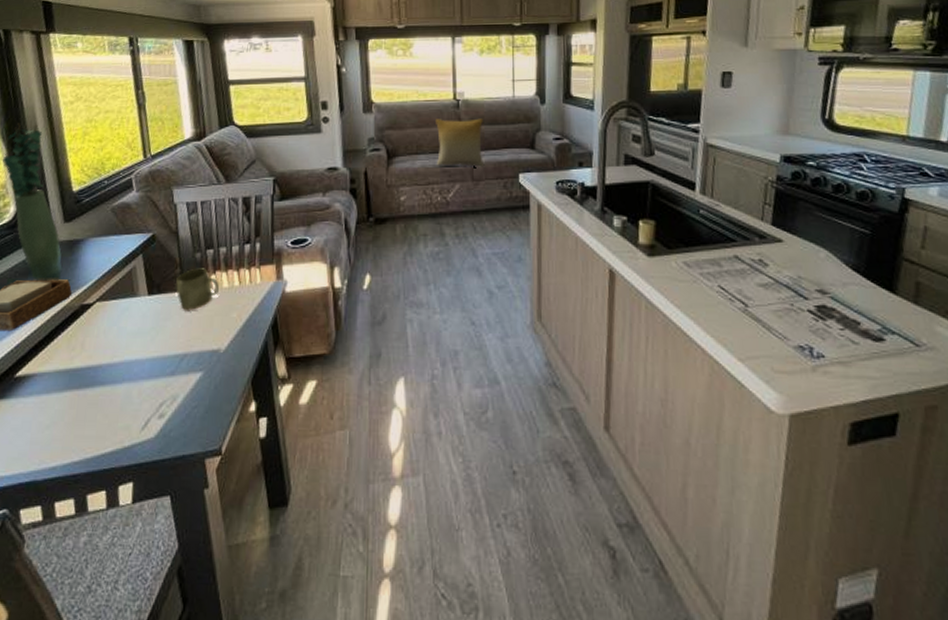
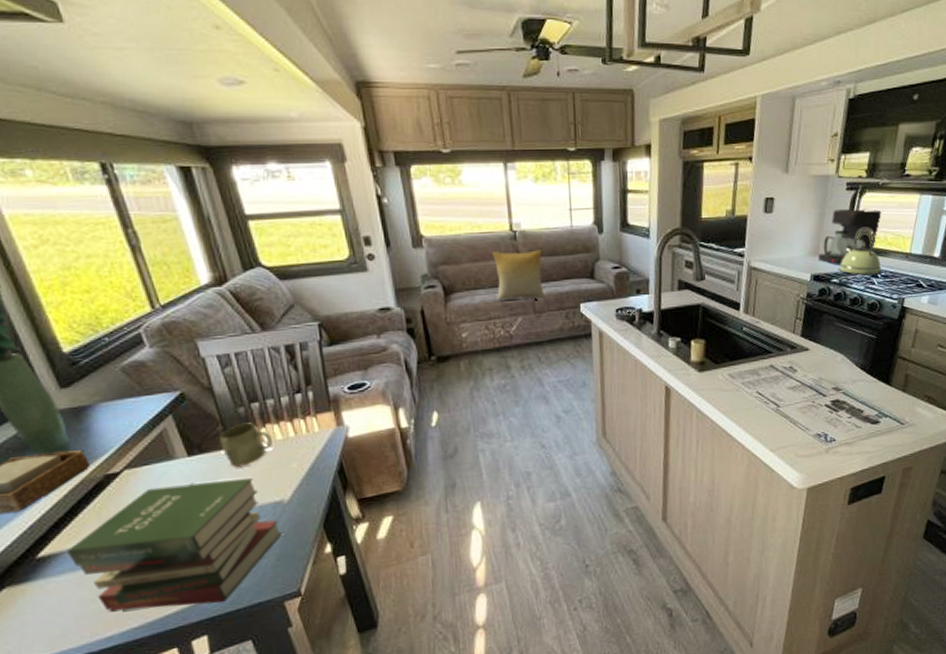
books: none [37,322,214,448] -> present [66,477,282,611]
coffee maker: none [787,85,868,146] -> present [817,208,884,265]
kettle: none [813,105,871,159] -> present [837,227,881,275]

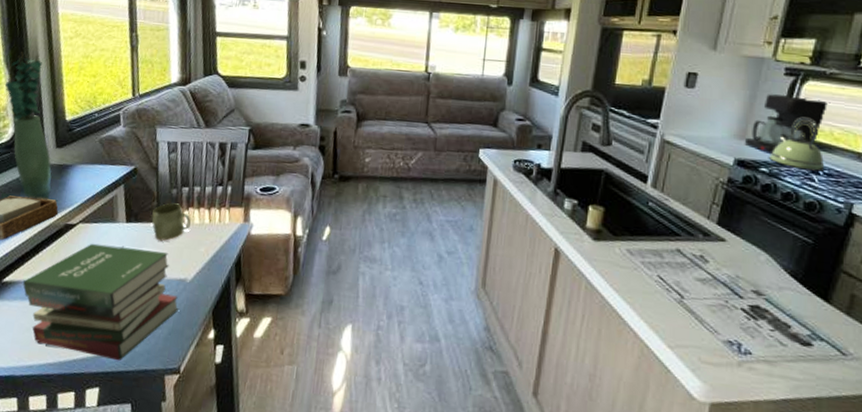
pillow: present [493,250,545,300] -> none [402,89,452,138]

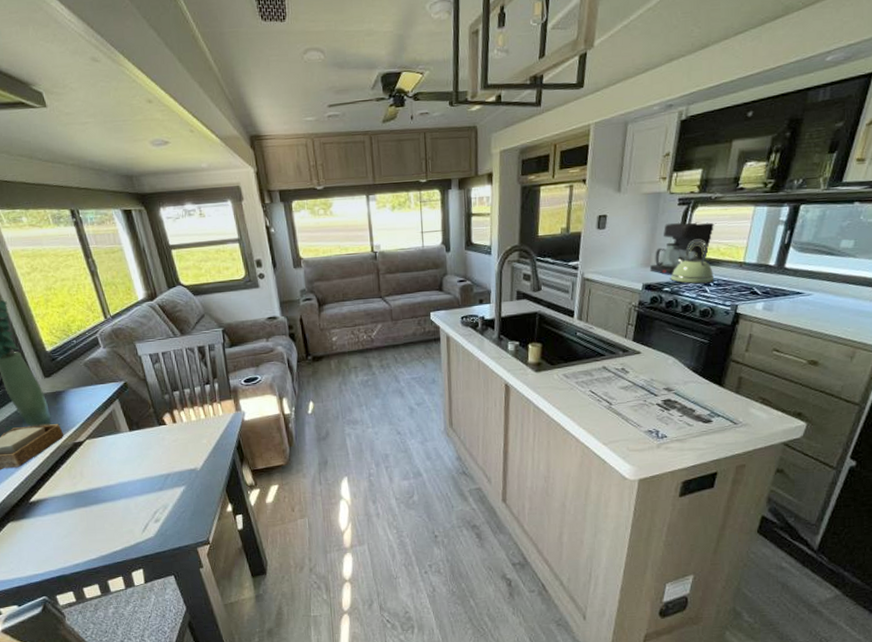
books: present [22,243,179,360] -> none [48,449,196,545]
mug: present [151,203,191,242] -> none [151,406,189,441]

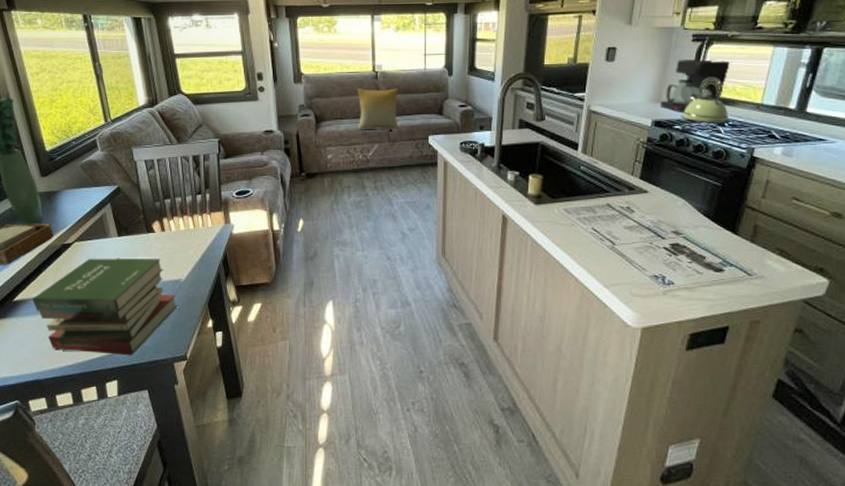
books: none [48,449,196,545] -> present [32,258,177,355]
pillow: none [357,267,400,310] -> present [357,88,399,129]

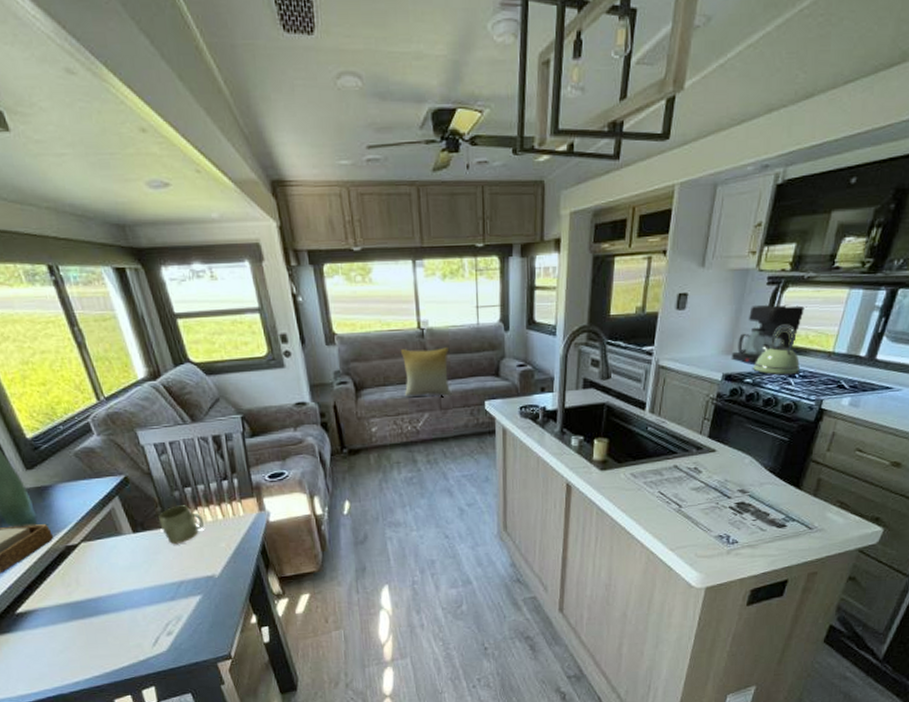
books: present [32,258,177,355] -> none [38,554,214,661]
mug: none [141,214,177,249] -> present [159,505,204,545]

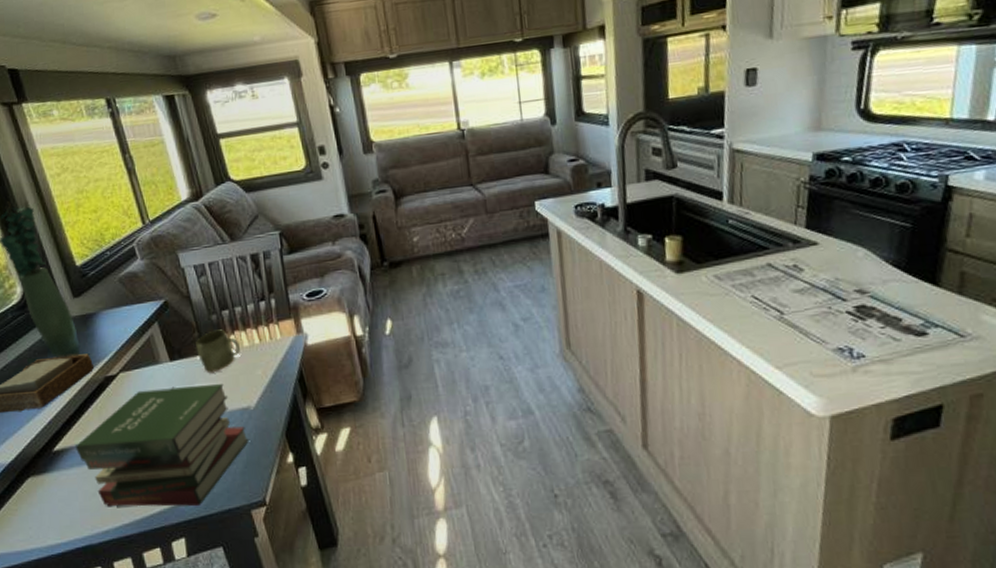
books: none [38,554,214,661] -> present [75,383,249,507]
pillow: present [401,347,450,397] -> none [441,147,496,202]
coffee maker: present [731,304,807,365] -> none [820,69,907,141]
kettle: present [752,324,800,375] -> none [848,91,911,150]

